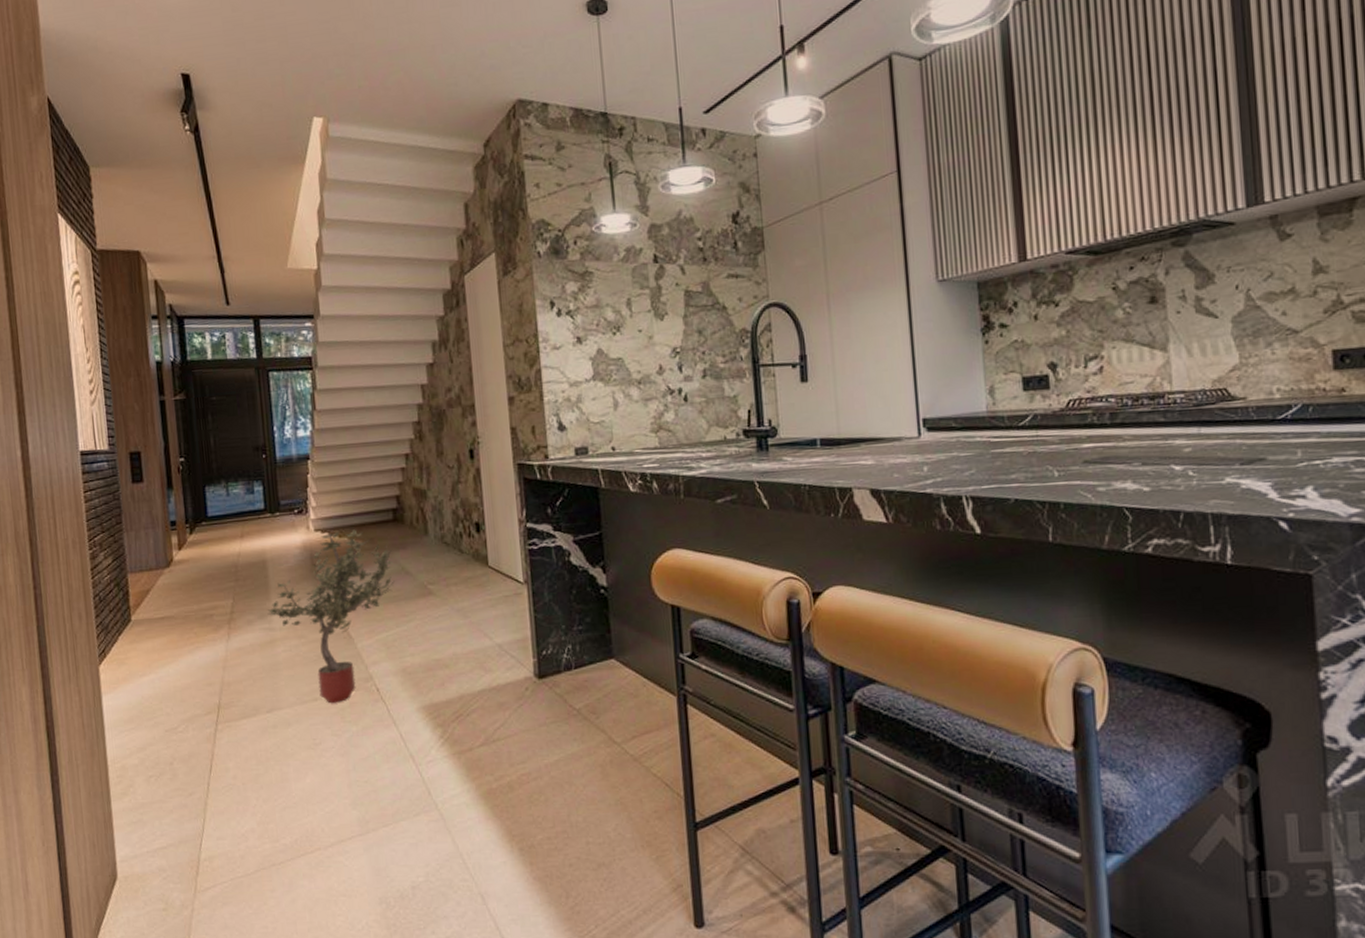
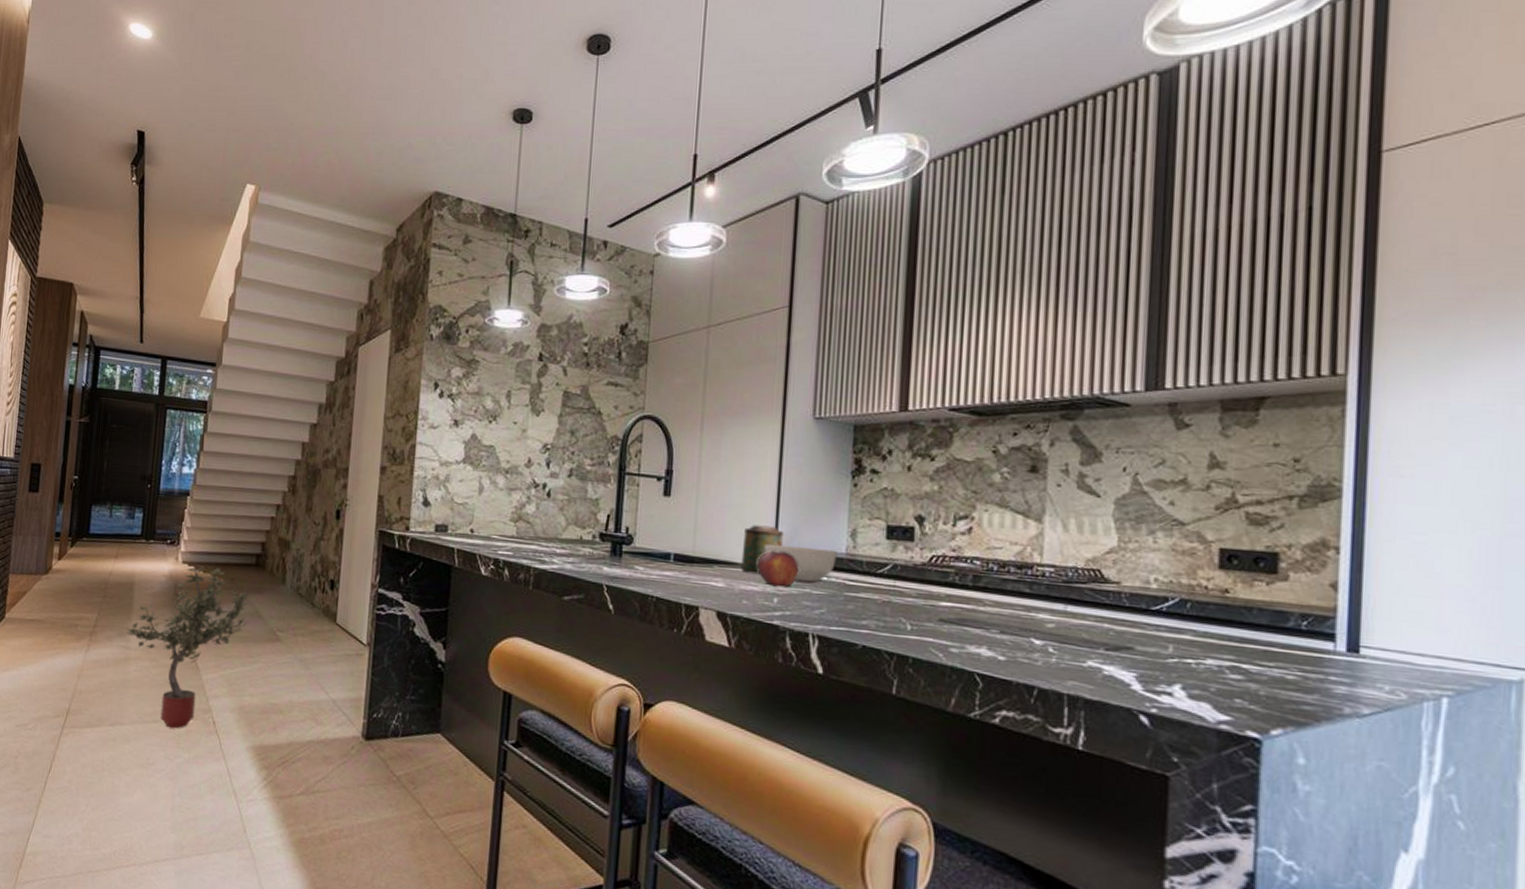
canister: none [886,395,925,447] -> present [740,525,784,575]
fruit: none [902,418,944,456] -> present [756,550,799,588]
bowl: none [908,410,979,448] -> present [765,545,838,584]

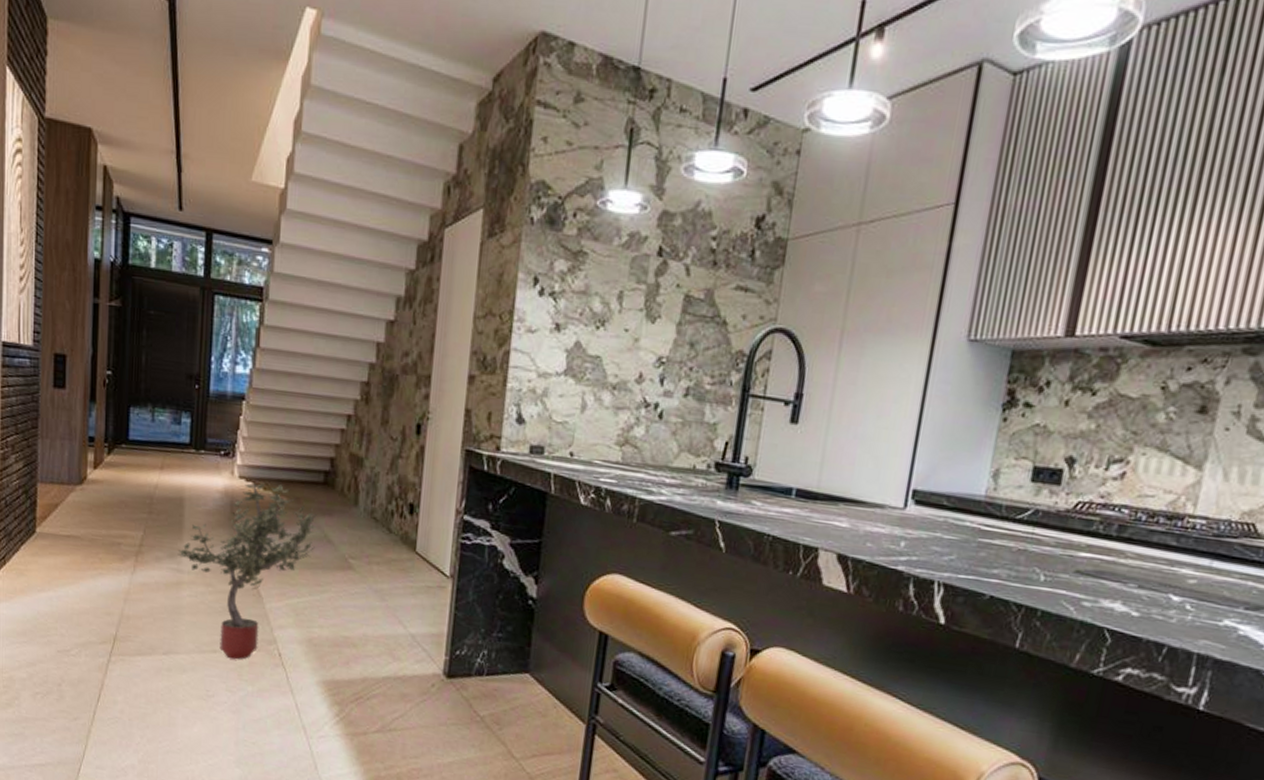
canister: present [740,525,784,575] -> none [868,460,920,516]
fruit: present [756,550,799,588] -> none [886,488,933,531]
bowl: present [765,545,838,584] -> none [896,483,977,528]

